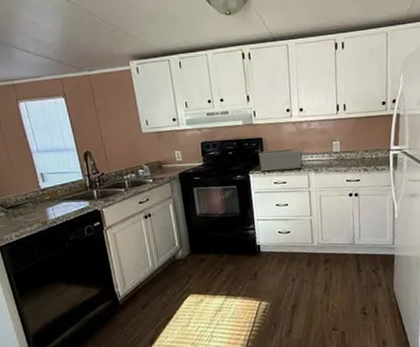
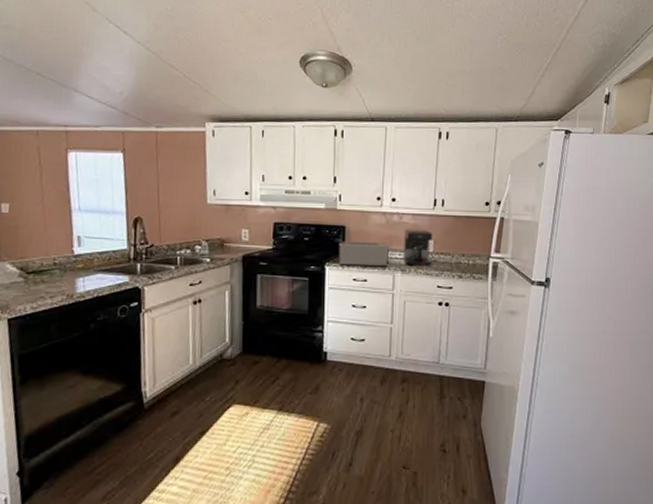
coffee maker: none [313,132,340,166] -> present [402,229,433,266]

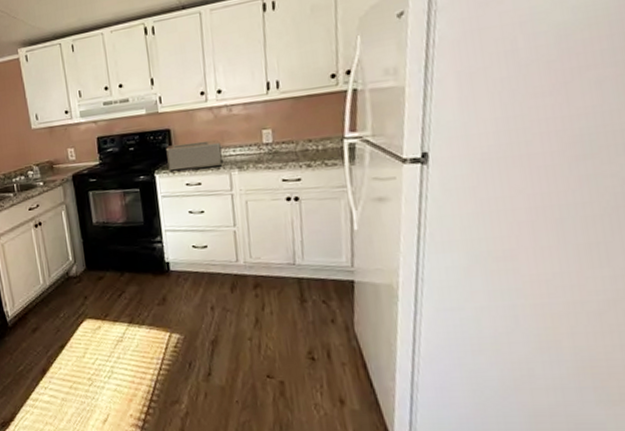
coffee maker: present [402,229,433,266] -> none [235,118,273,162]

